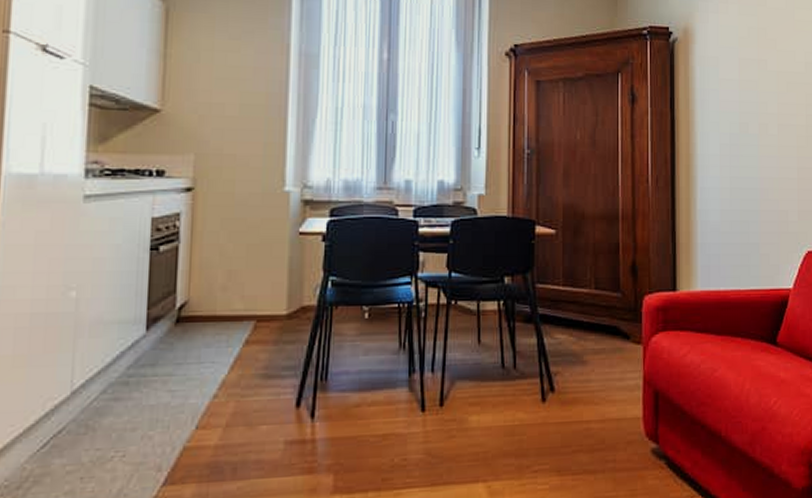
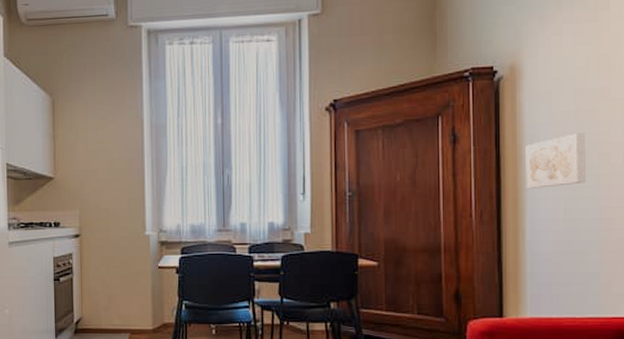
wall art: none [697,102,749,155] -> present [525,133,587,189]

